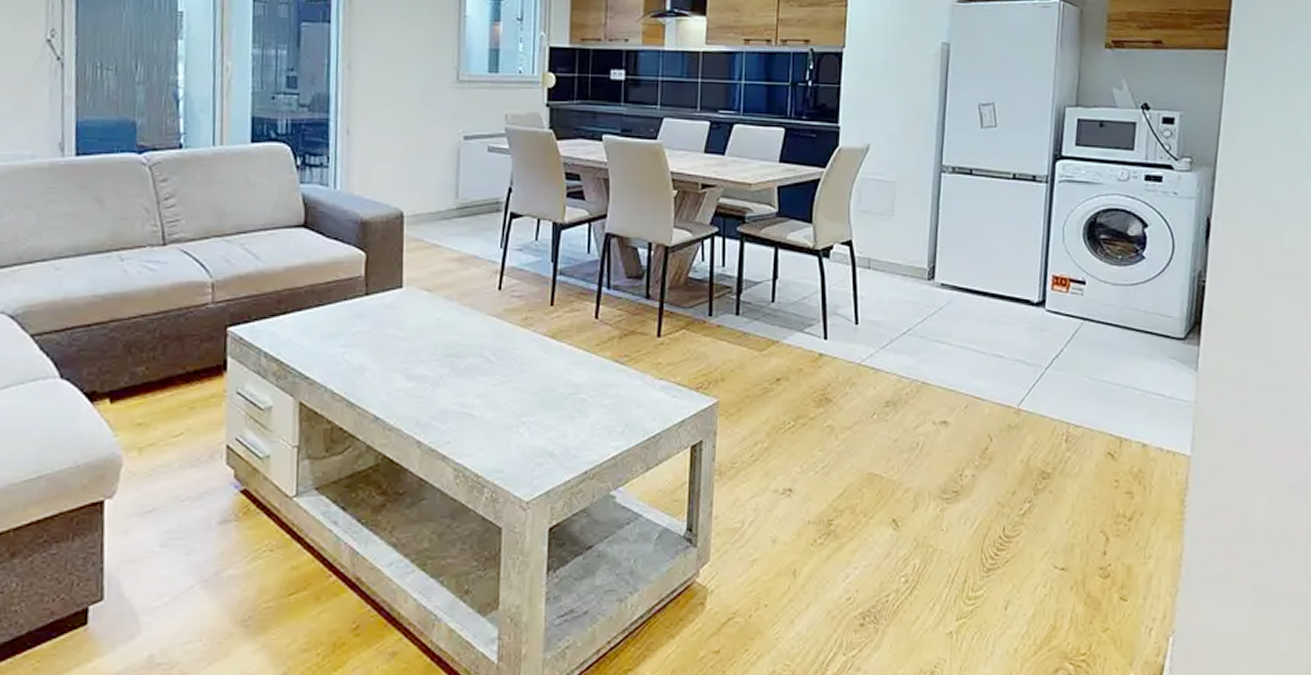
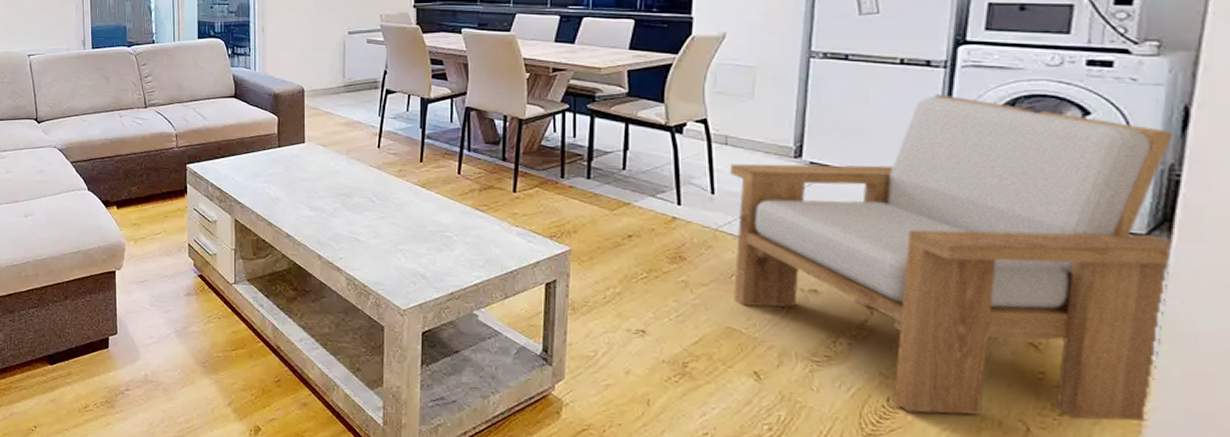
armchair: none [872,209,1201,539] -> present [729,94,1174,421]

